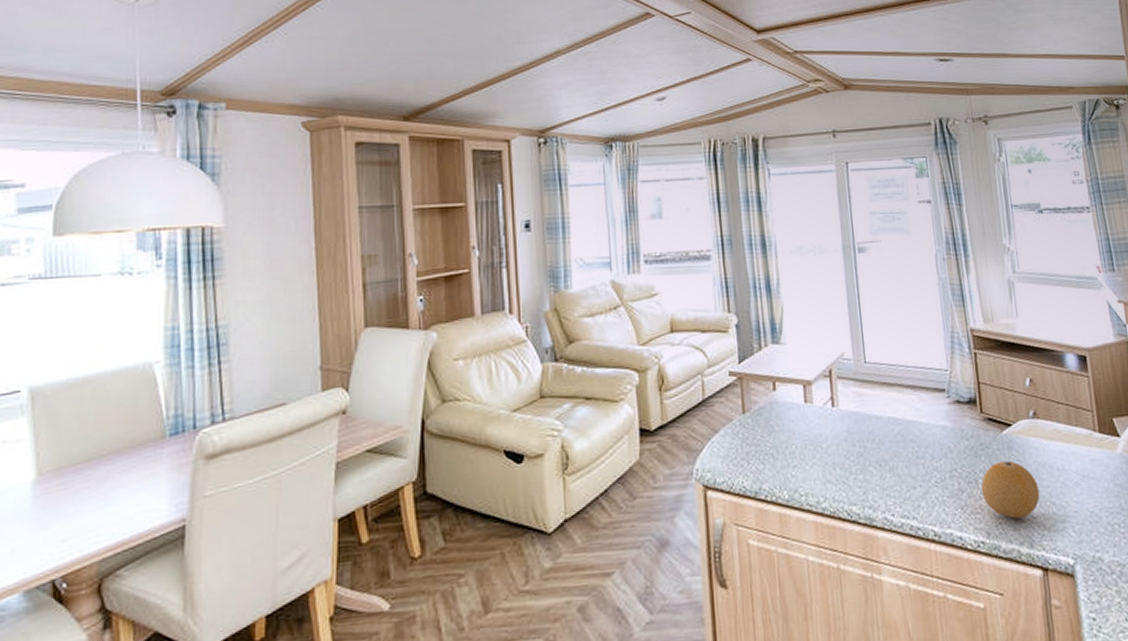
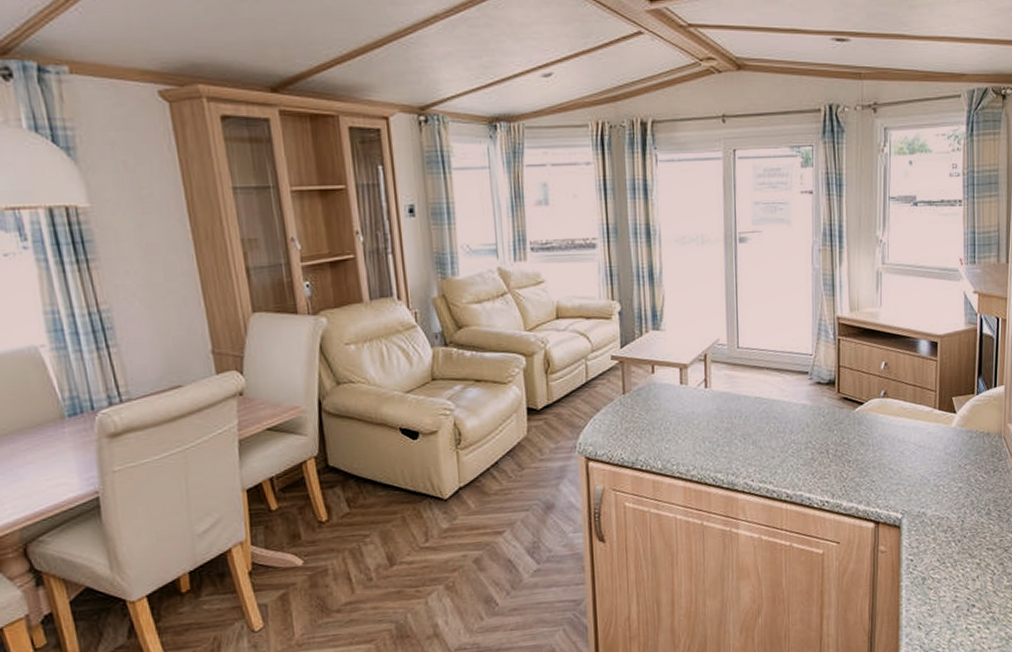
fruit: present [980,460,1040,519] -> none [831,434,881,482]

